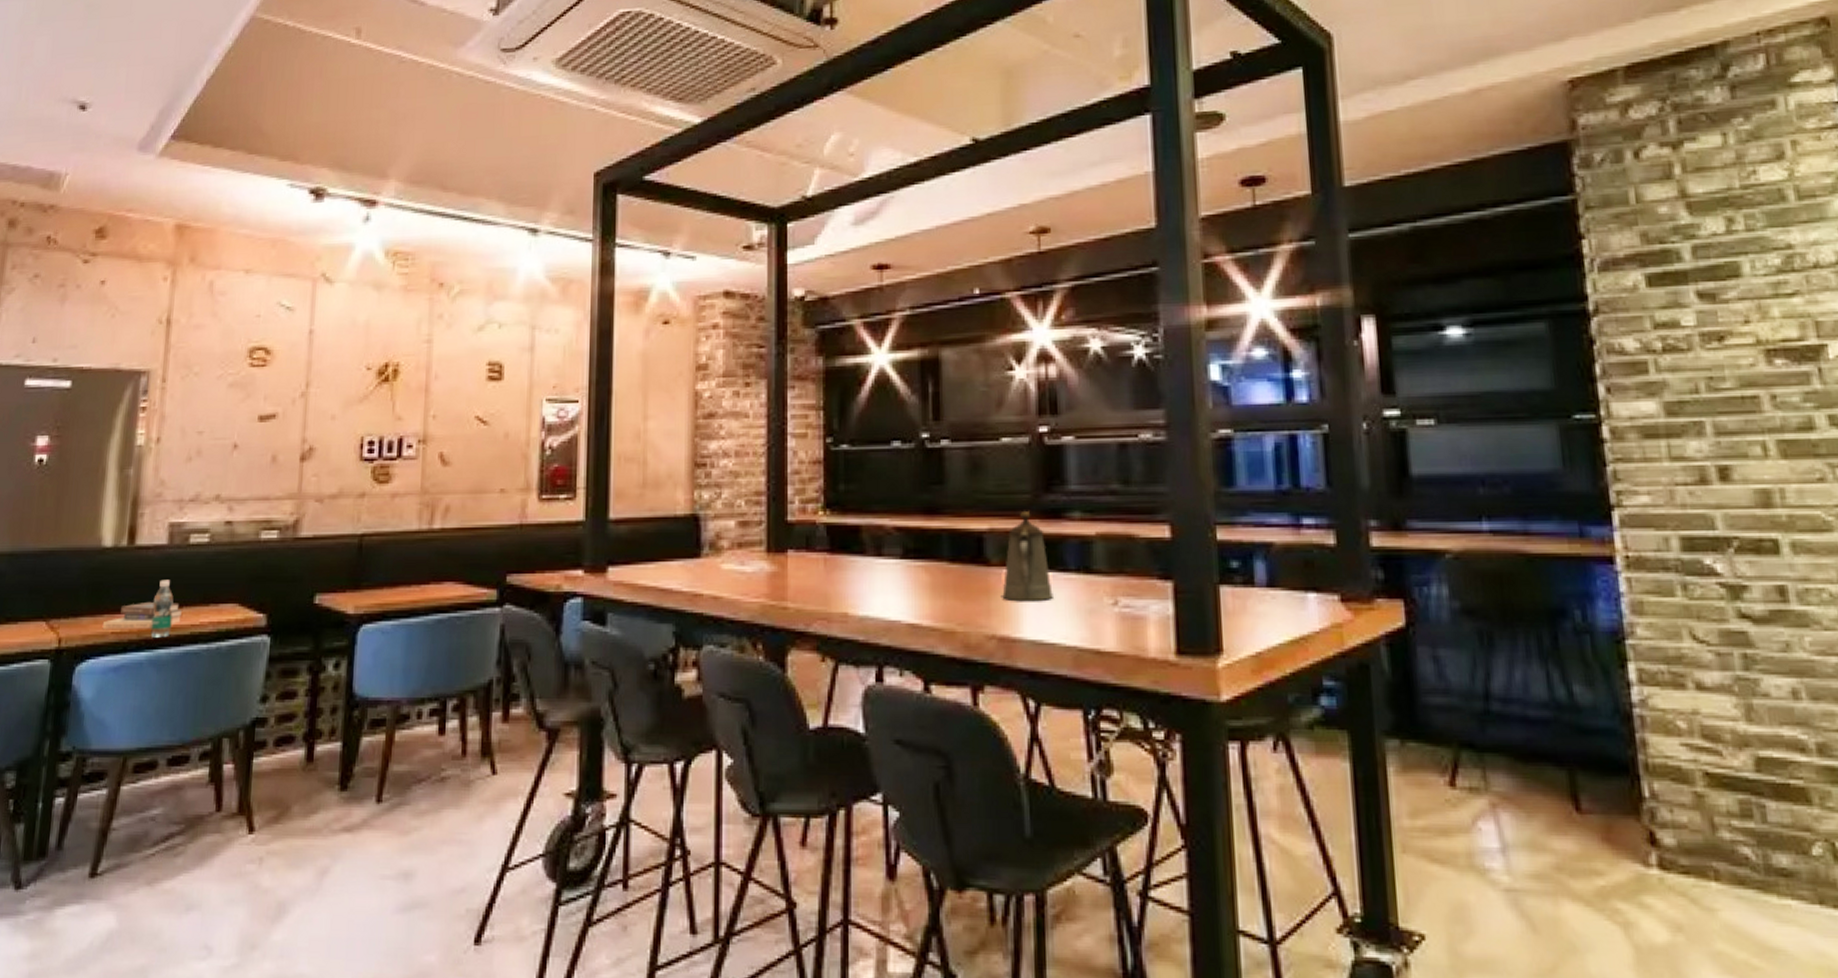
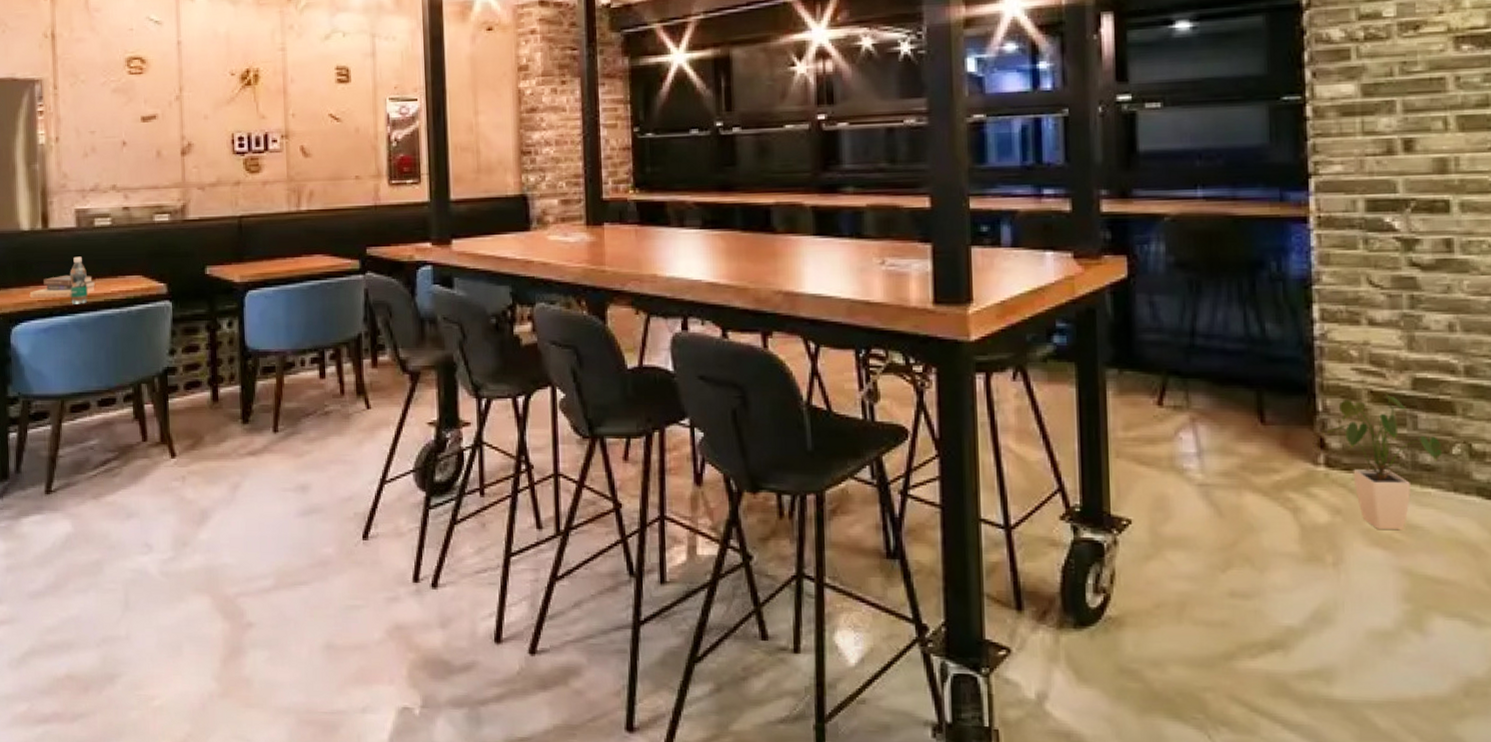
coffee pot: present [1002,510,1053,602] -> none [787,186,830,263]
house plant: none [1656,775,1801,955] -> present [1326,392,1443,531]

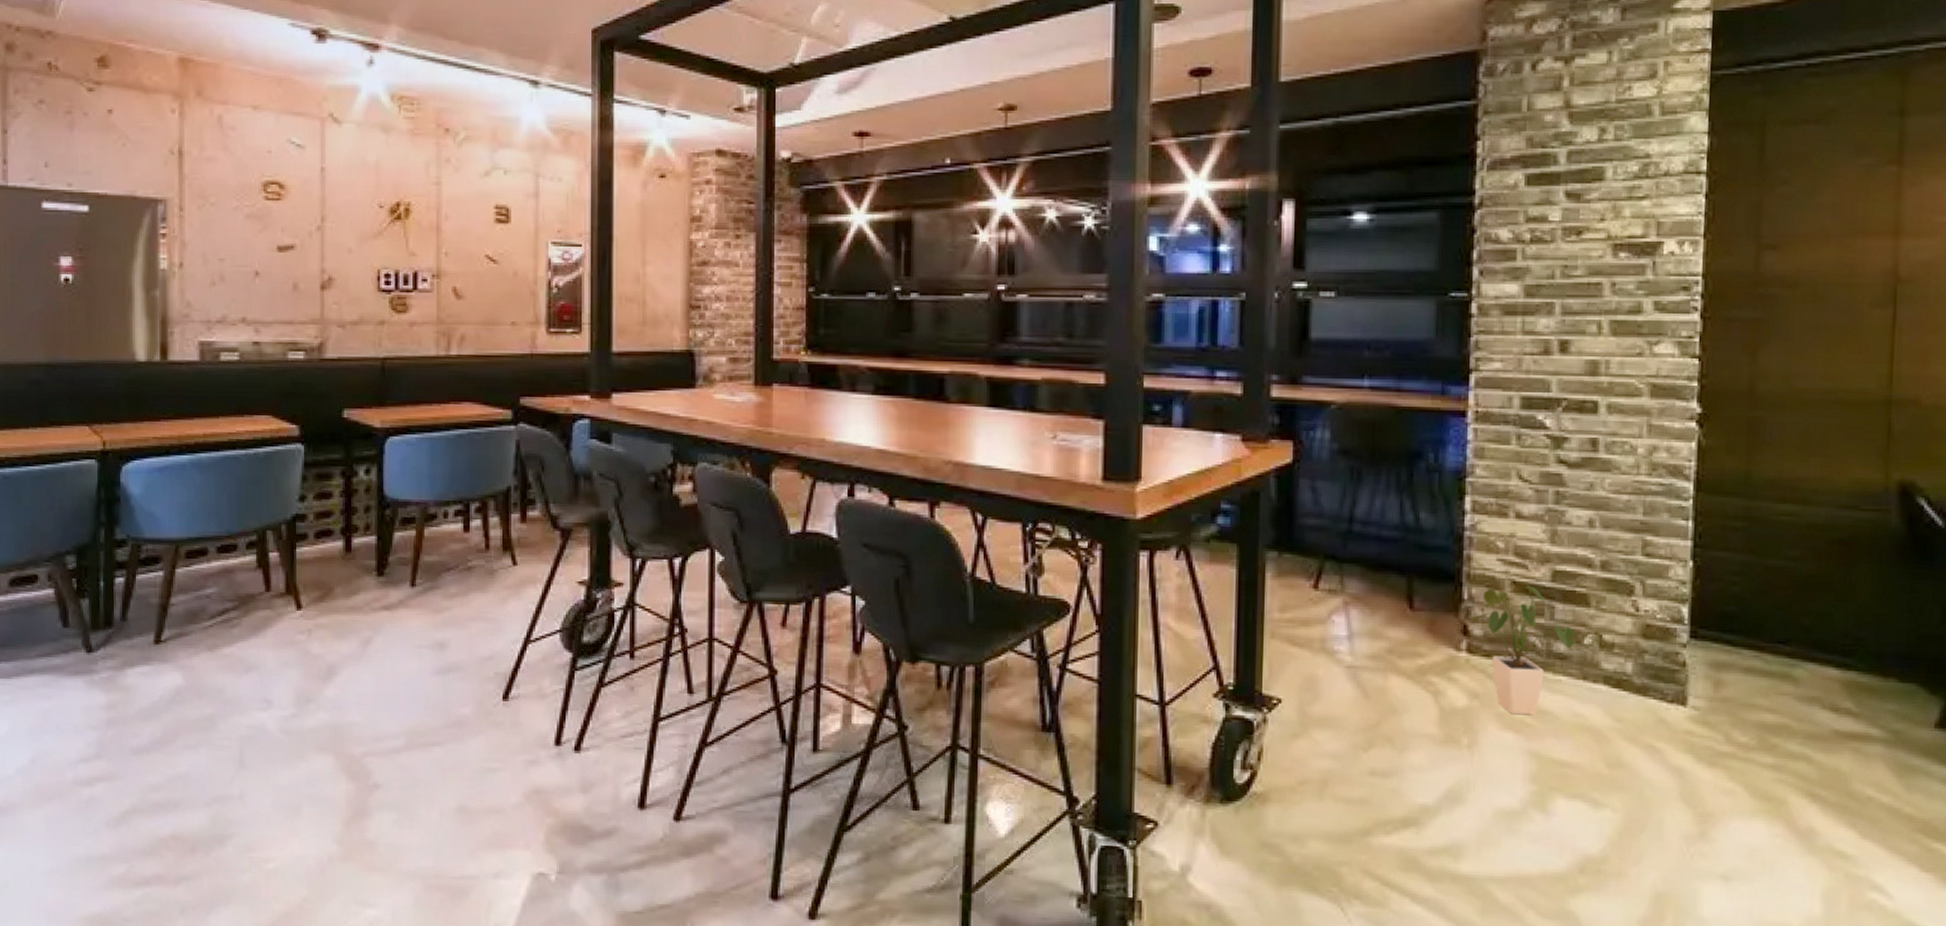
books: present [29,275,96,299] -> none [143,411,219,437]
bottle: present [70,256,88,304] -> none [190,392,210,443]

